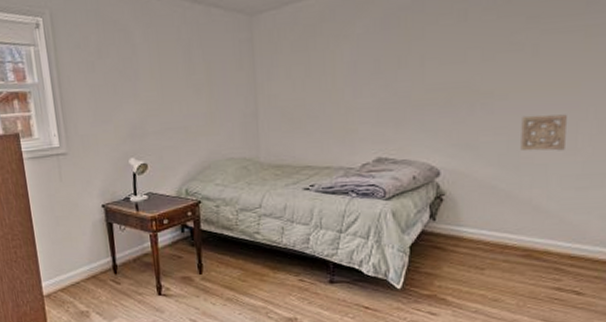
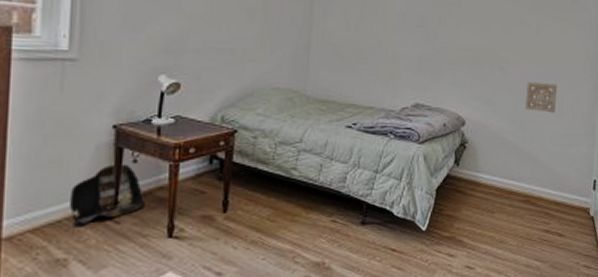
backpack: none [81,231,135,285] -> present [70,159,144,224]

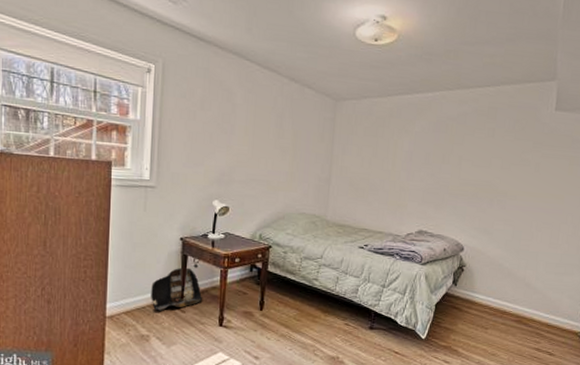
wall ornament: present [525,81,557,113] -> none [521,214,554,244]

